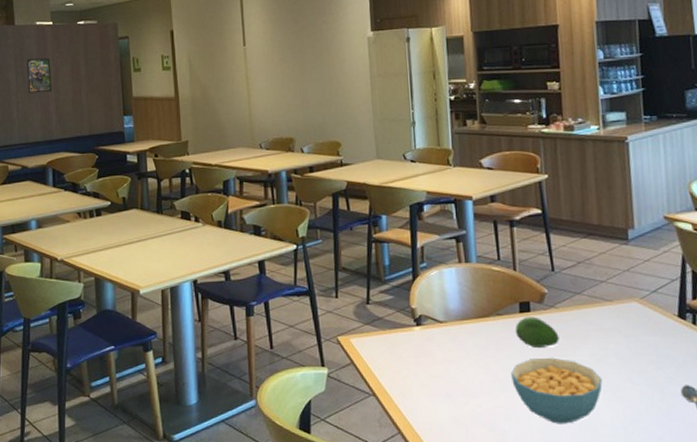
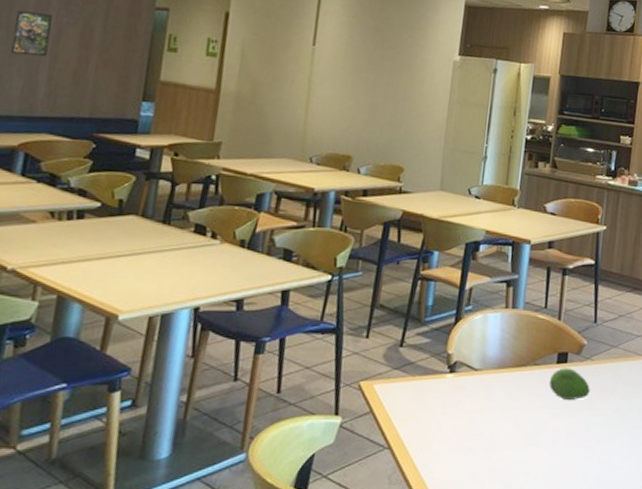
cereal bowl: present [511,357,603,424] -> none [537,410,623,479]

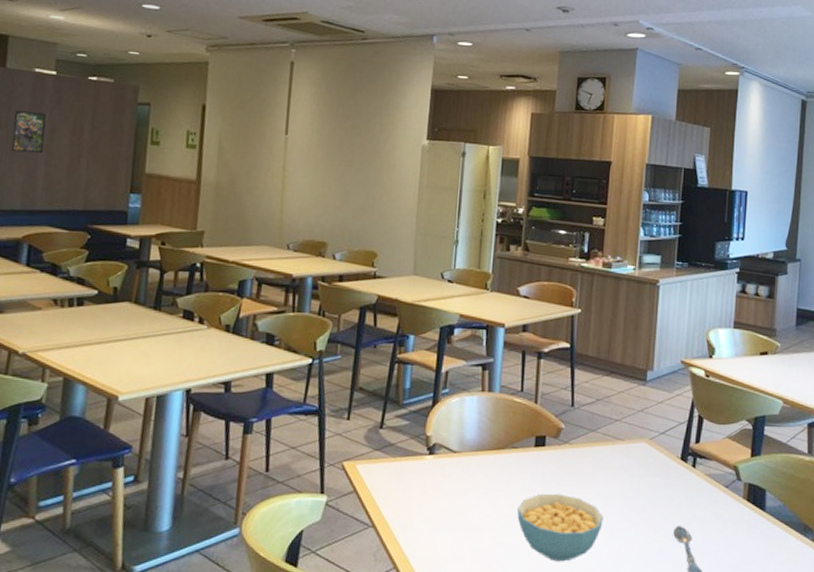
cereal bowl: none [537,410,623,479] -> present [517,493,603,562]
fruit: present [548,368,590,400] -> none [527,451,569,483]

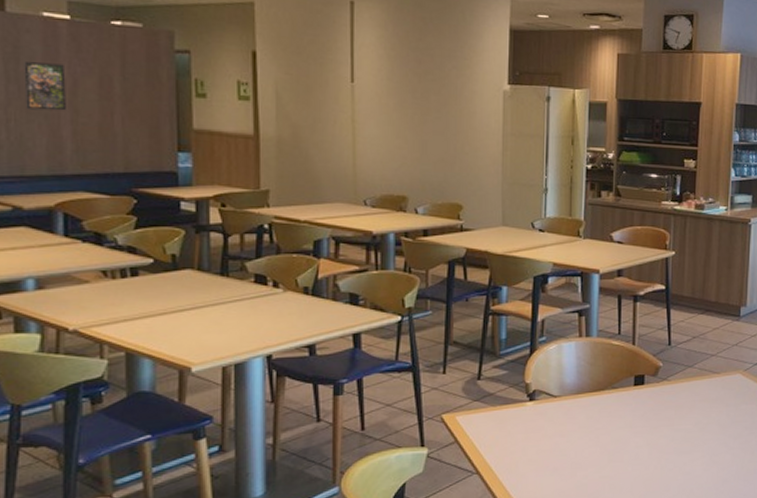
cereal bowl: present [517,493,603,562] -> none [620,427,702,489]

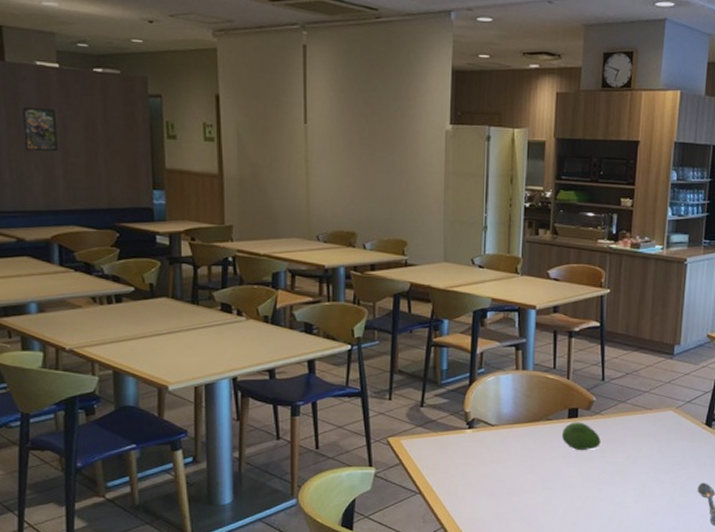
fruit: none [627,389,668,419] -> present [561,422,601,450]

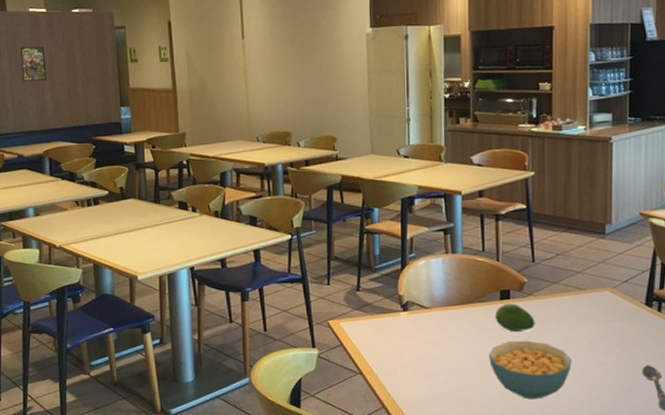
cereal bowl: none [553,459,633,517] -> present [489,340,572,400]

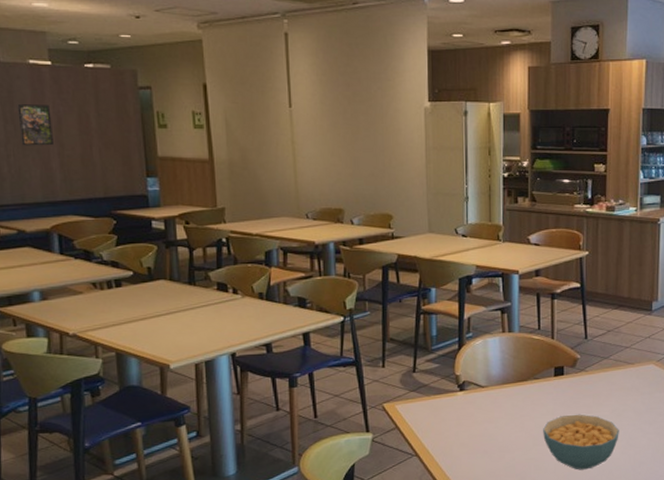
fruit: present [494,303,535,331] -> none [549,379,587,406]

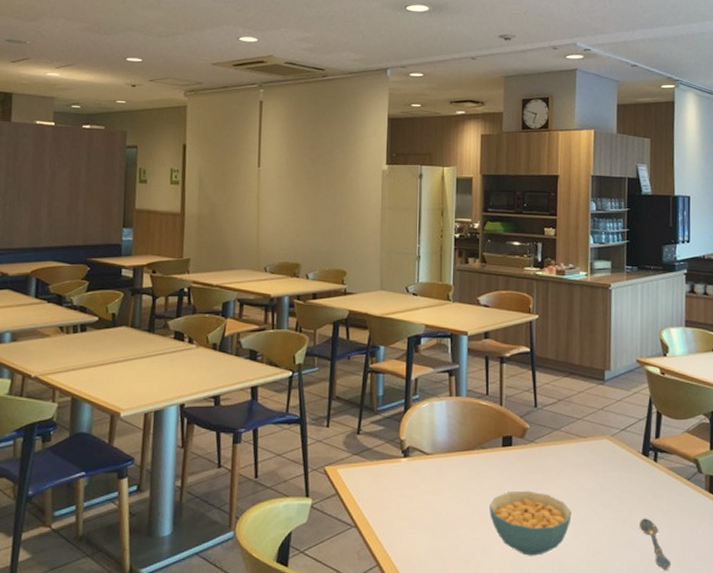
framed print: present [17,105,53,146] -> none [18,159,48,197]

